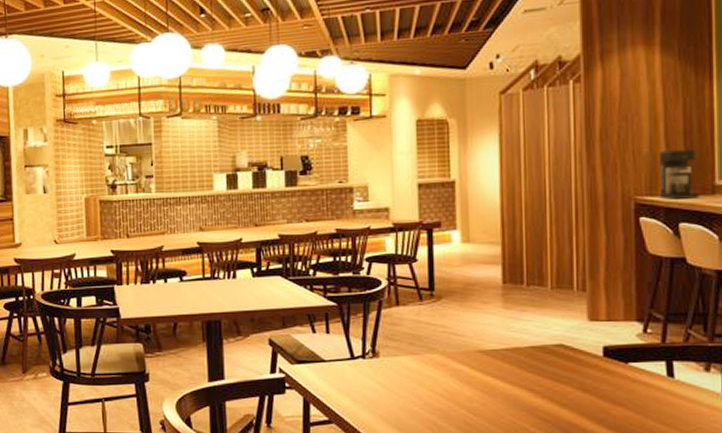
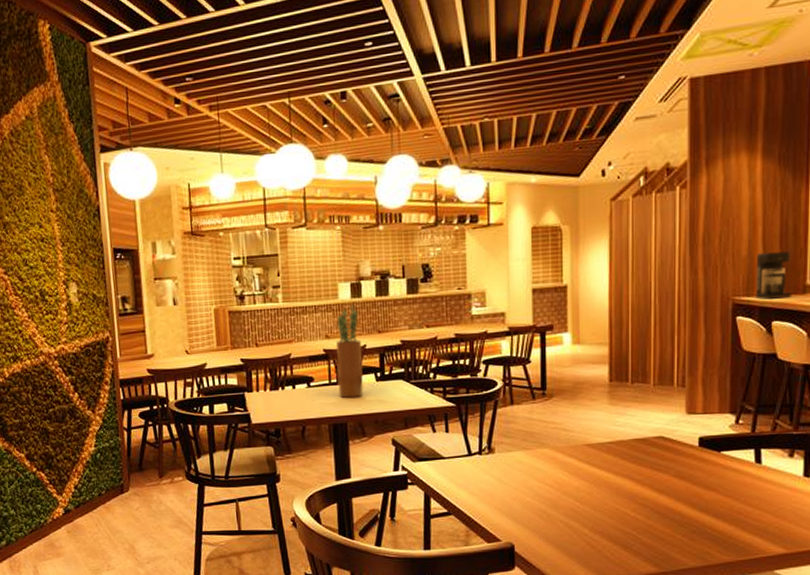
vase: none [210,192,239,295] -> present [335,300,364,399]

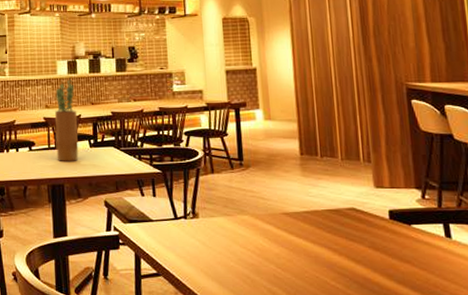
coffee maker: present [755,251,793,299] -> none [423,44,461,85]

